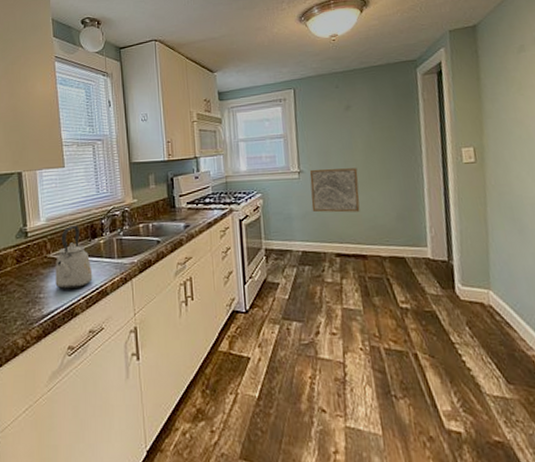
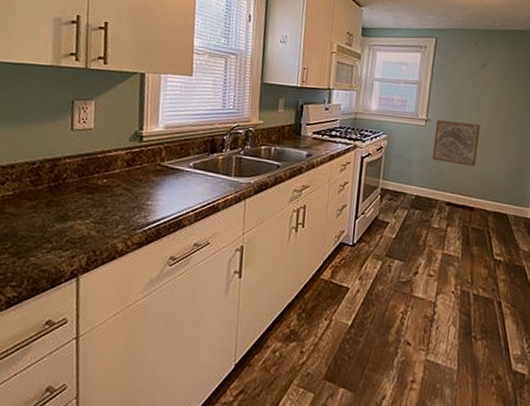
kettle: present [55,226,93,290] -> none [165,137,206,202]

